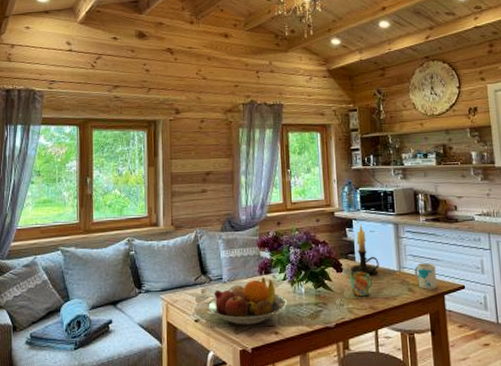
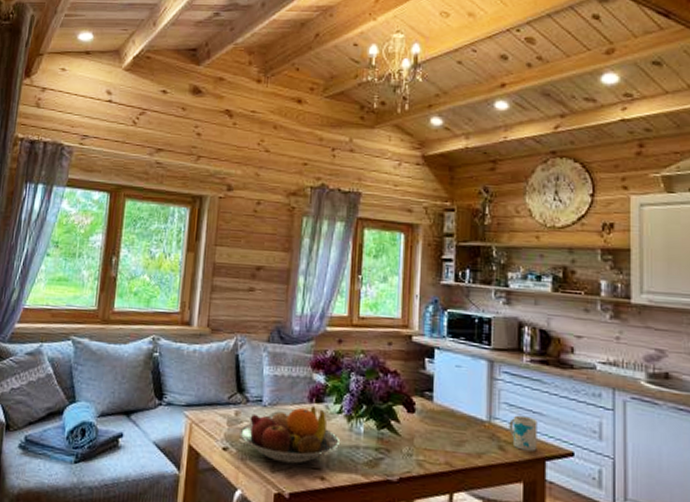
candle holder: present [350,224,379,275] -> none [425,355,464,423]
mug: present [350,271,373,297] -> none [424,414,453,449]

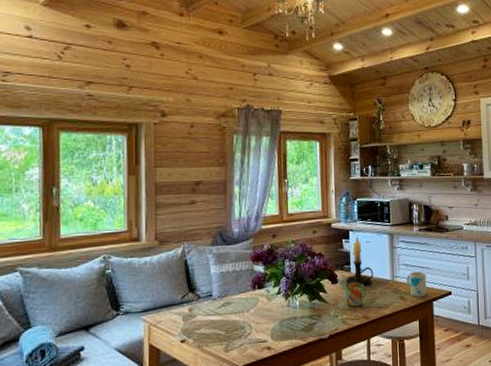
fruit bowl: present [239,405,339,464] -> none [195,291,280,343]
mug: none [424,414,453,449] -> present [345,282,367,307]
candle holder: none [425,355,464,423] -> present [345,235,374,285]

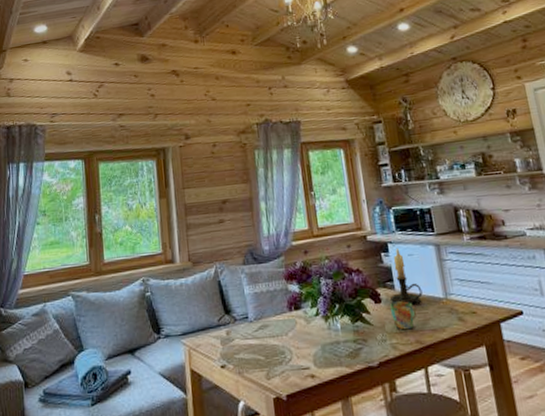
mug: present [407,271,427,297] -> none [463,287,491,318]

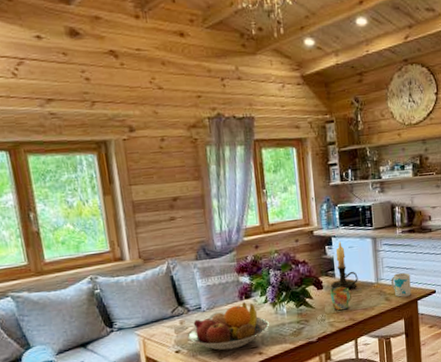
fruit bowl: none [233,313,322,370] -> present [187,301,269,351]
mug: none [463,287,491,318] -> present [391,272,411,298]

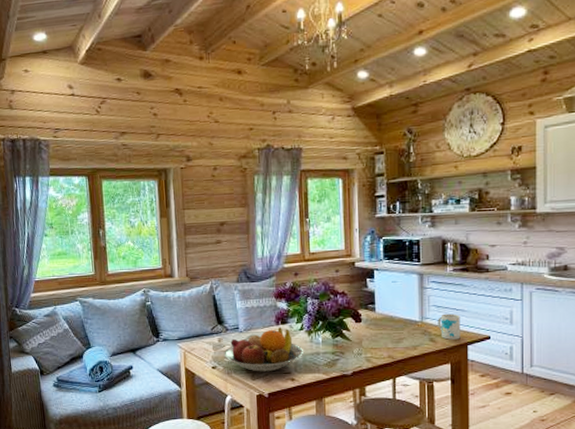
candle holder: present [330,241,358,290] -> none [369,274,400,325]
mug: present [330,286,352,311] -> none [369,322,393,346]

